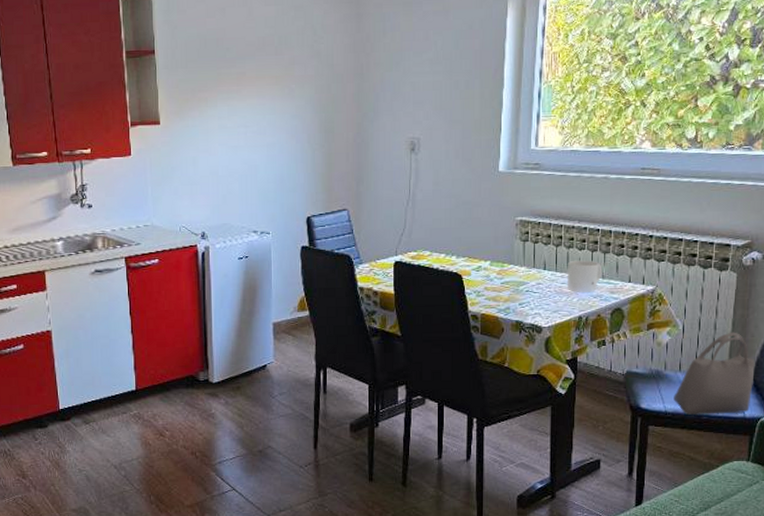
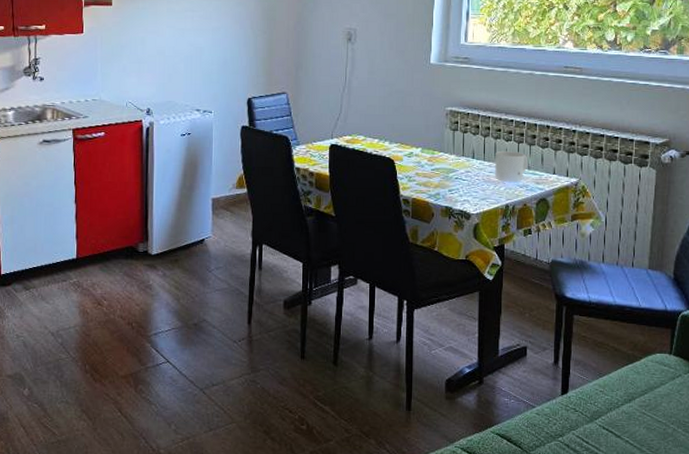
handbag: present [674,332,755,415] -> none [597,226,675,306]

